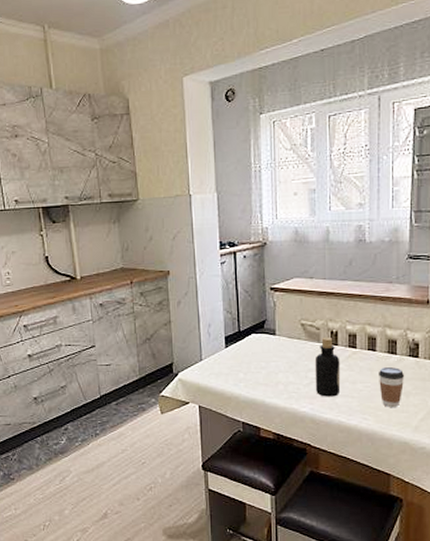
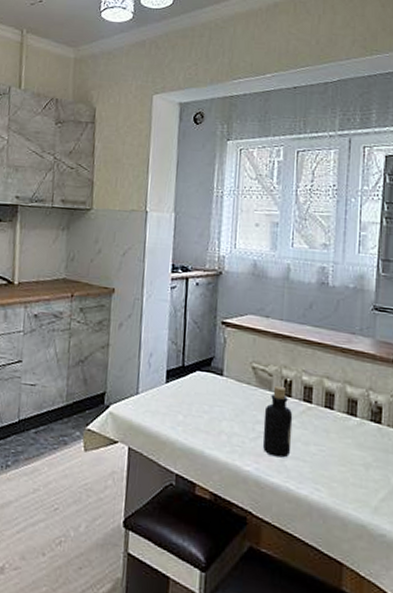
coffee cup: present [379,367,405,408] -> none [335,430,365,481]

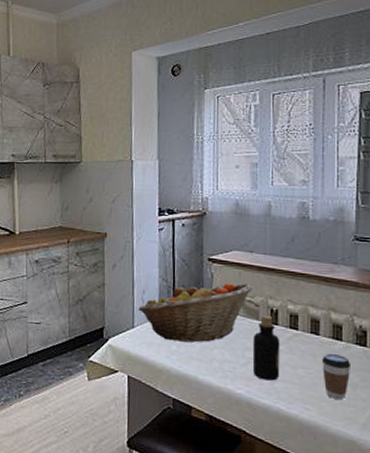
fruit basket: none [144,348,268,413] -> present [138,283,253,343]
coffee cup: none [335,430,365,481] -> present [322,354,352,401]

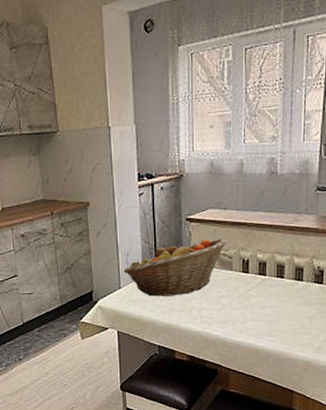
bottle: present [252,314,280,381] -> none [226,265,251,321]
coffee cup: present [322,354,352,401] -> none [286,293,310,331]

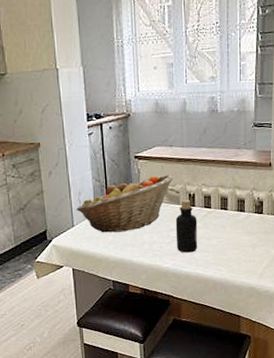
bottle: none [226,265,251,321] -> present [175,199,198,253]

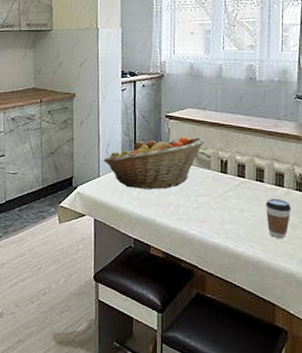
bottle: present [175,199,198,253] -> none [204,164,229,223]
coffee cup: none [230,223,252,259] -> present [266,199,292,239]

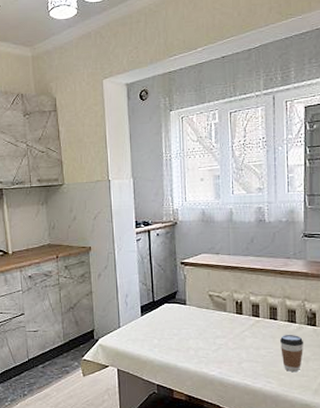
fruit basket: present [103,137,205,190] -> none [123,280,220,336]

